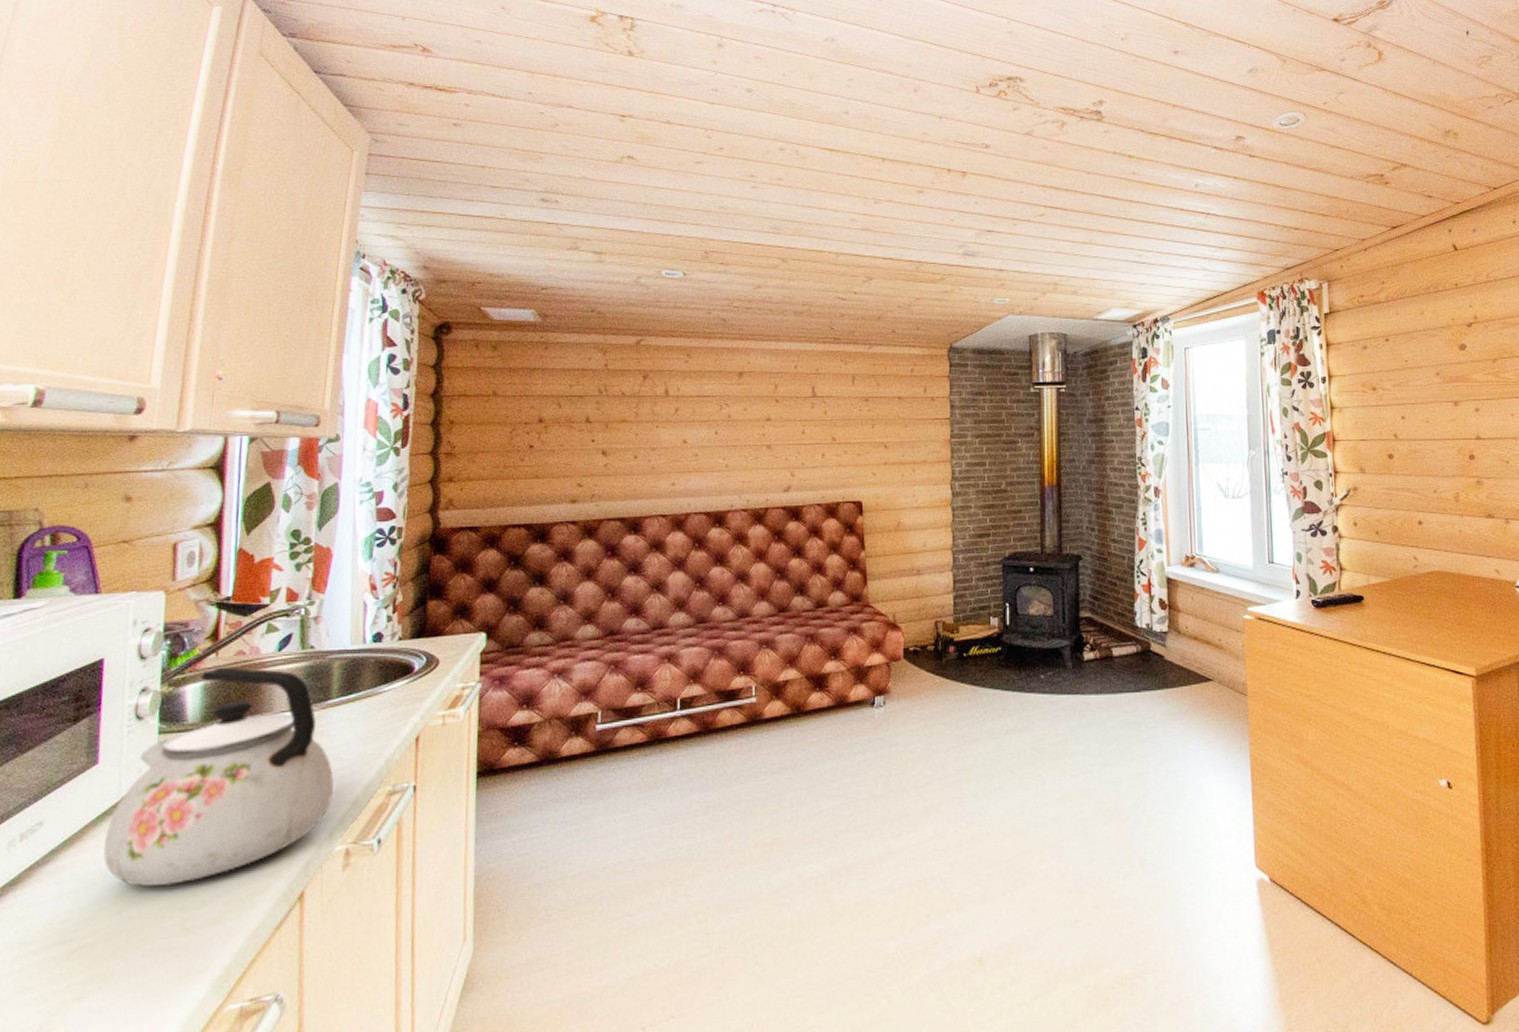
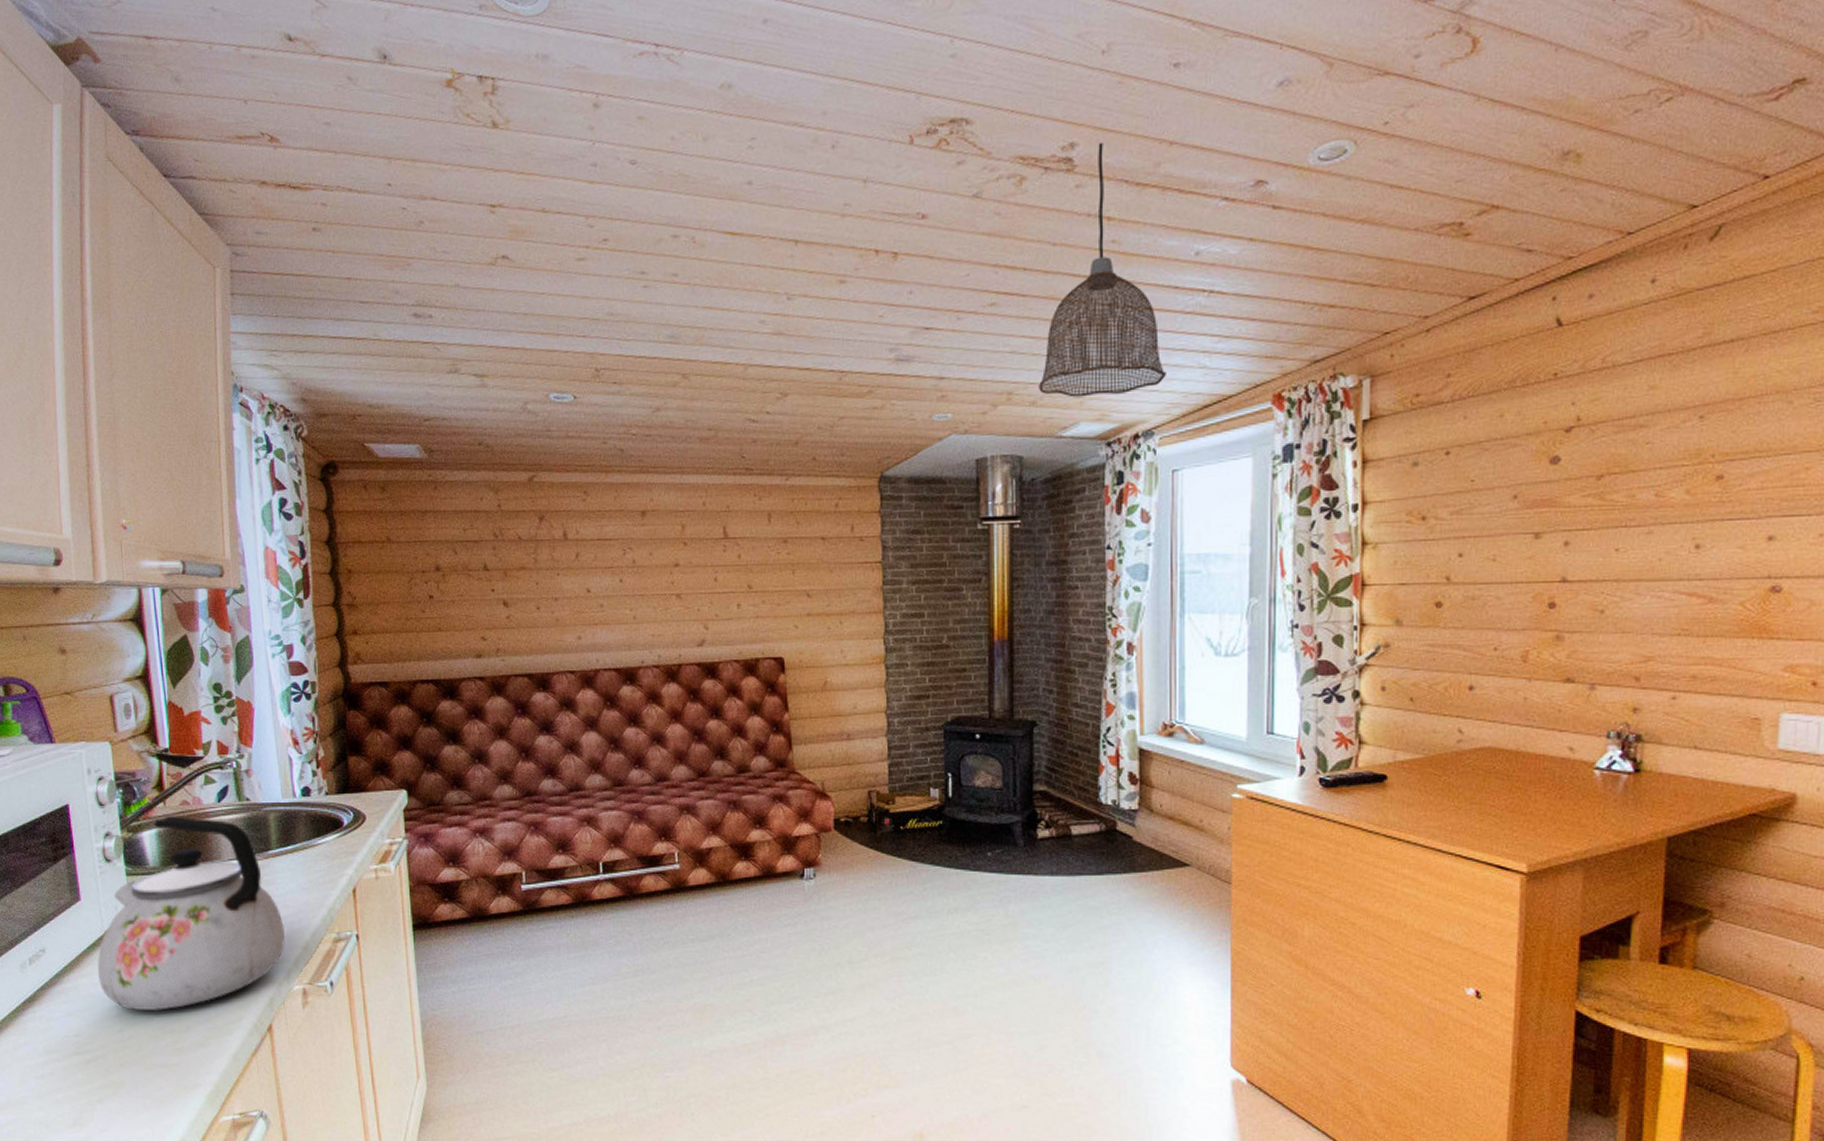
pendant lamp: none [1079,101,1177,289] -> present [1039,142,1166,398]

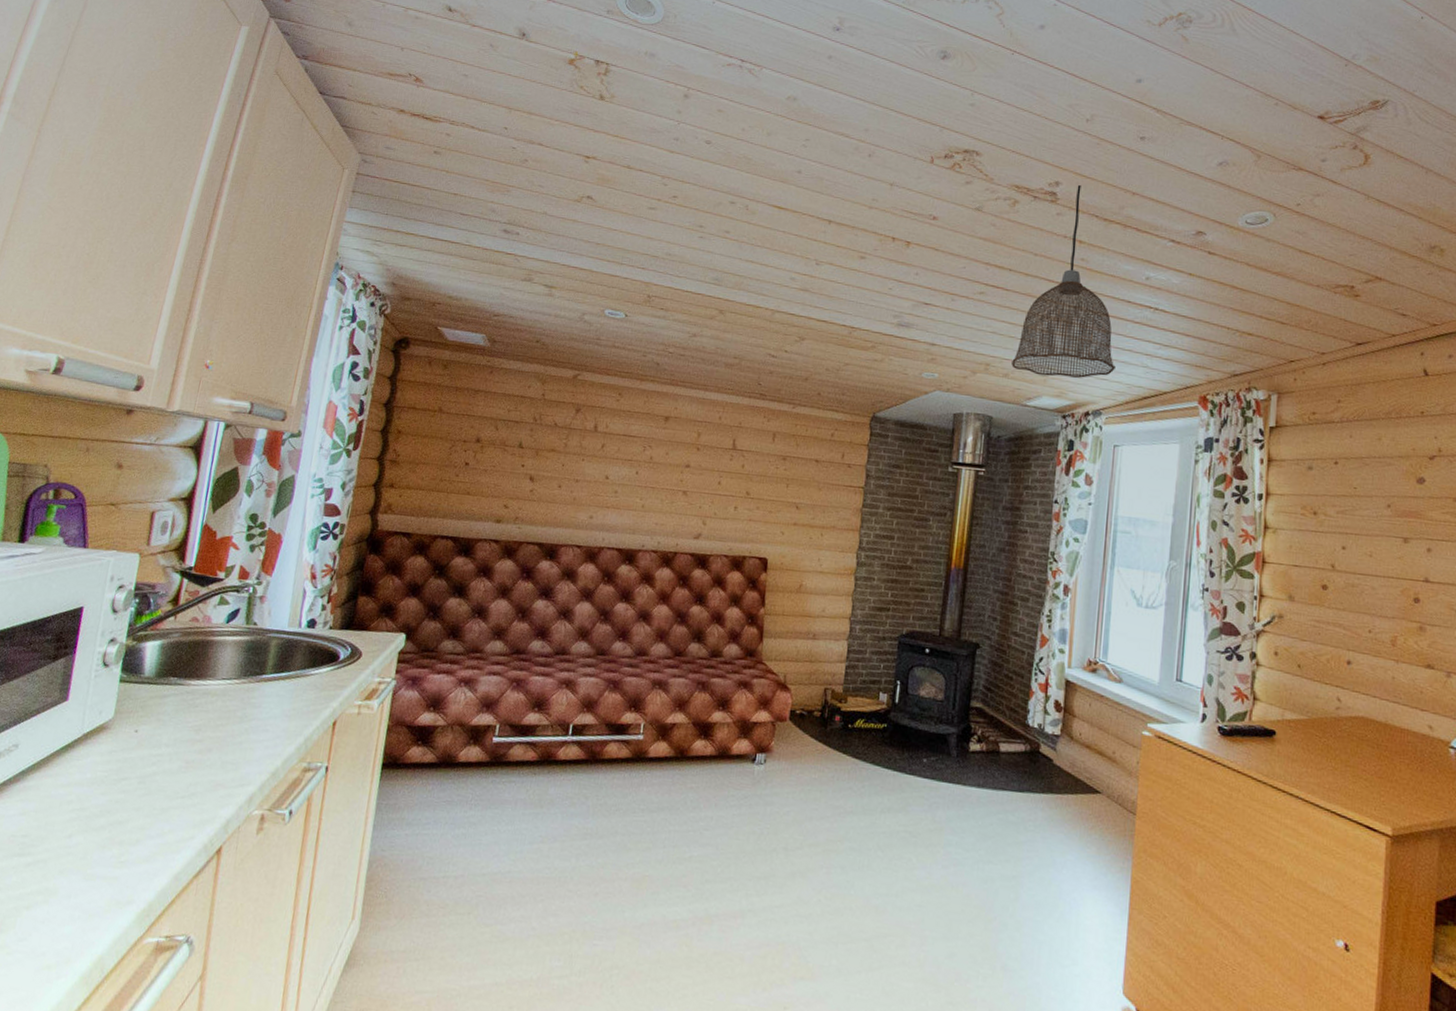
kettle: present [97,816,285,1010] -> none [62,630,259,820]

